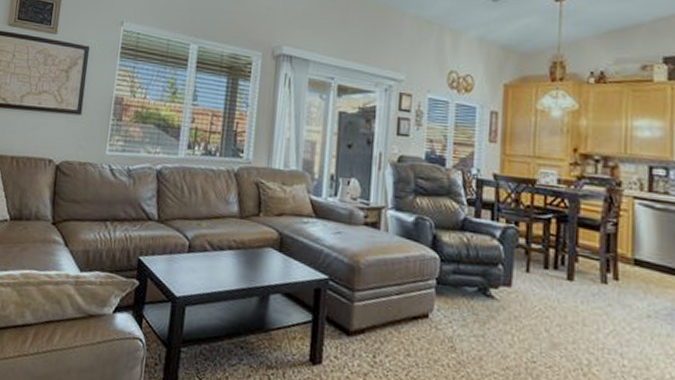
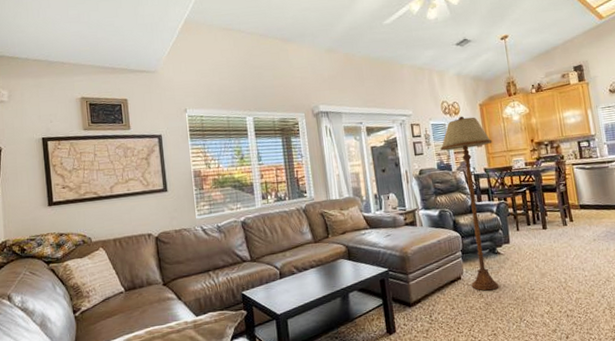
floor lamp: none [434,95,513,346] -> present [440,116,500,291]

